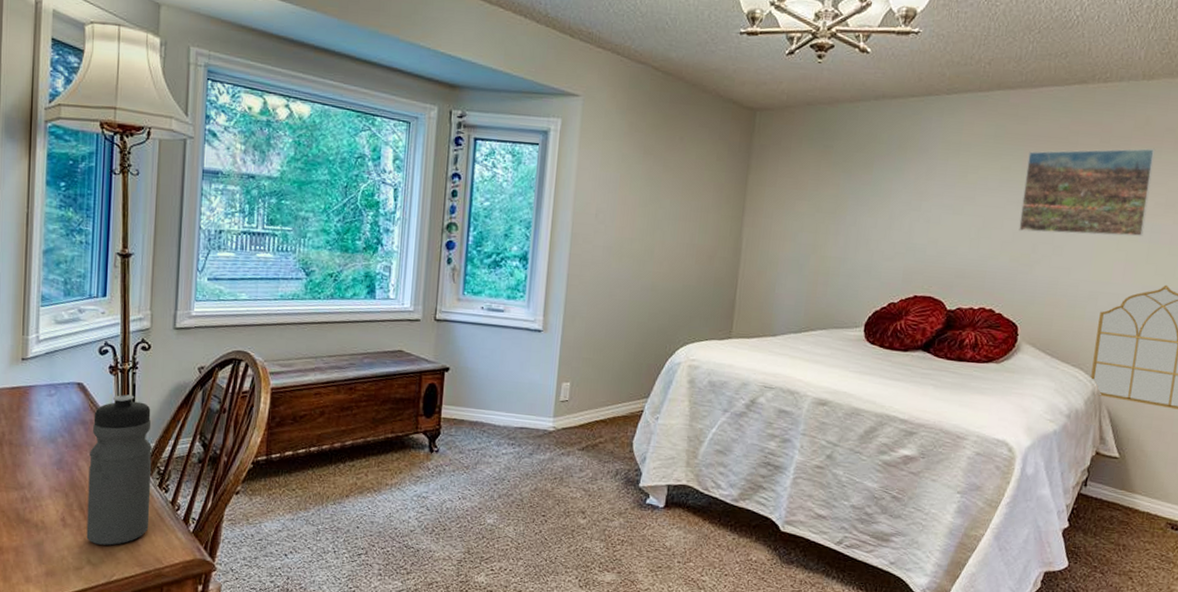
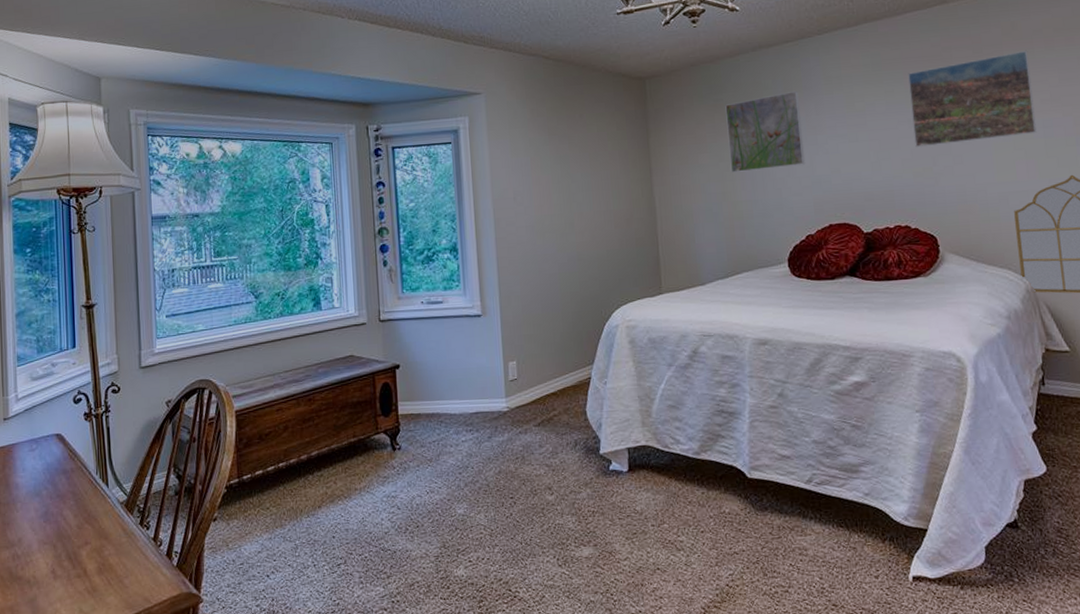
water bottle: present [86,394,152,546] -> none [73,438,135,592]
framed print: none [826,150,913,230] -> present [725,91,806,173]

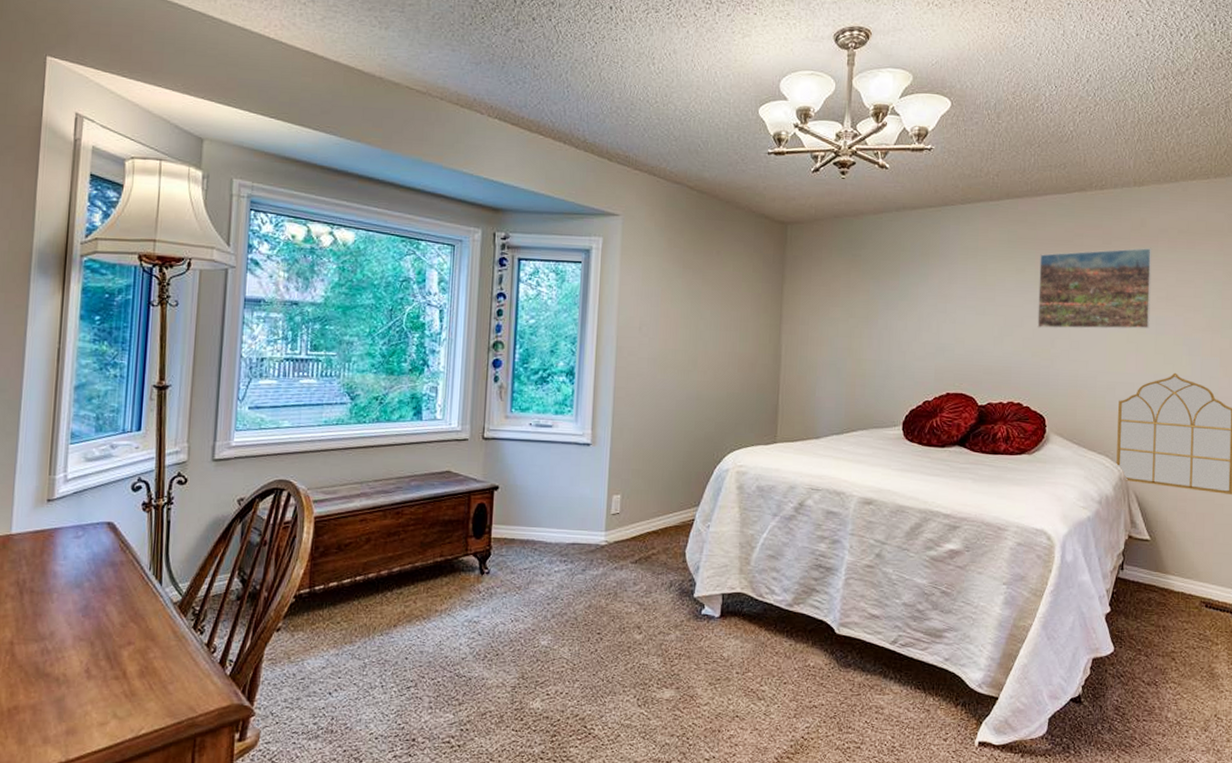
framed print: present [725,91,806,173] -> none [859,257,934,331]

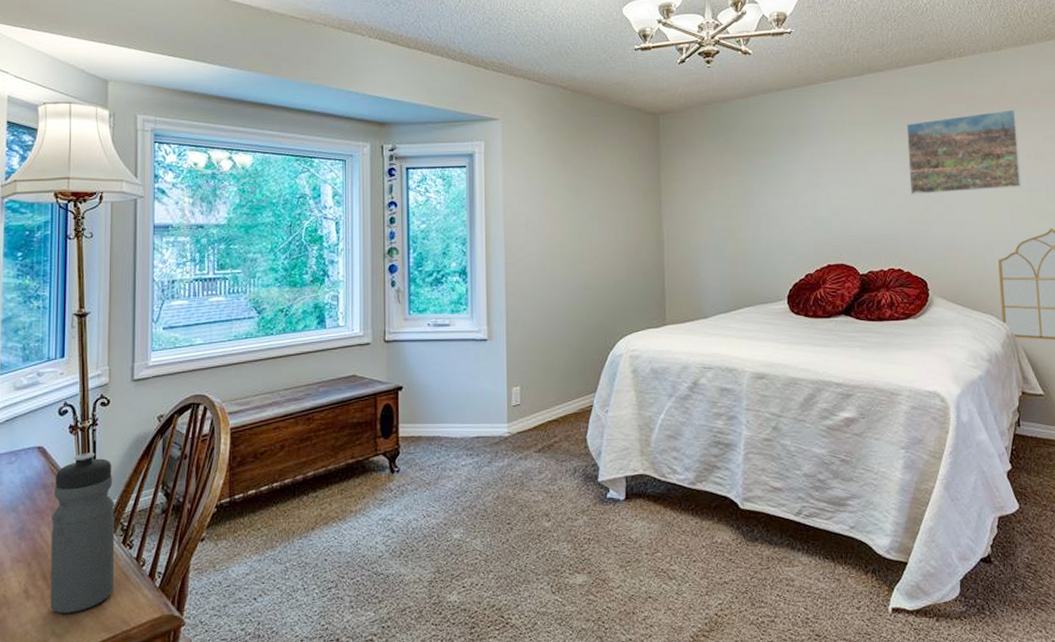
water bottle: none [112,532,187,696] -> present [50,452,115,613]

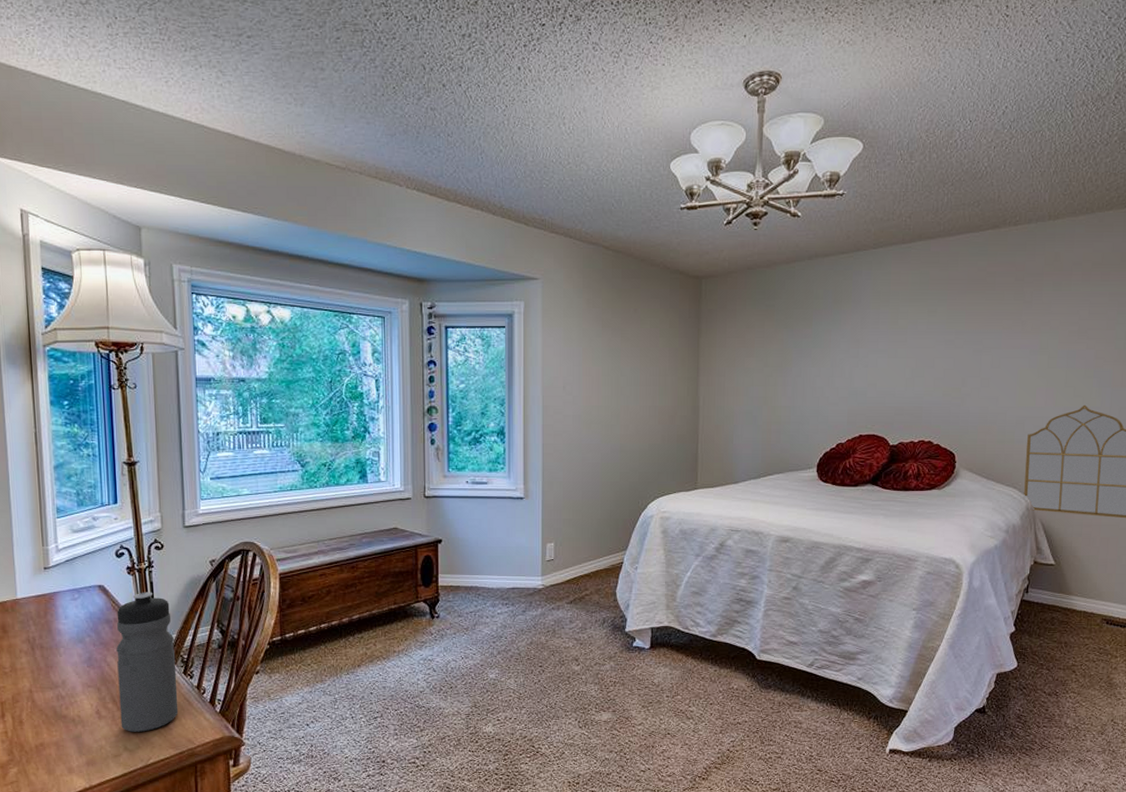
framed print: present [906,108,1021,195] -> none [948,281,1066,368]

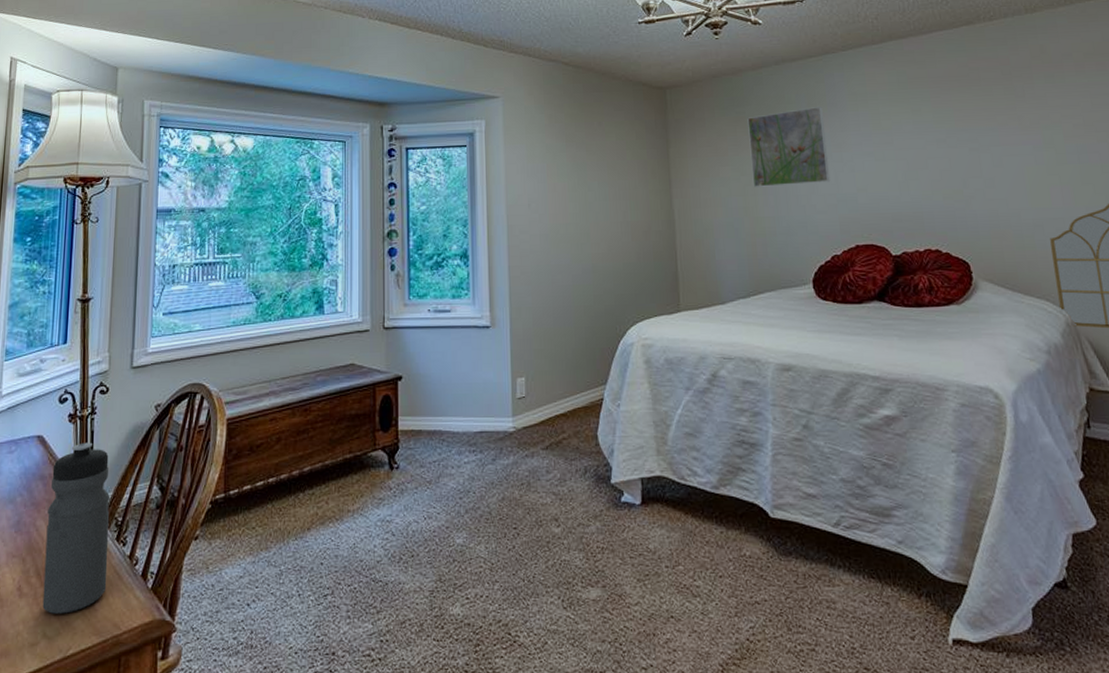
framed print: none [774,303,847,378] -> present [747,107,831,187]

